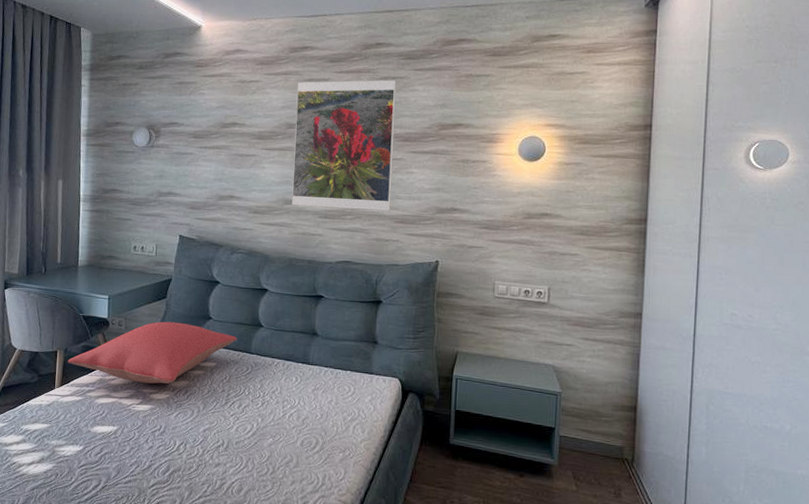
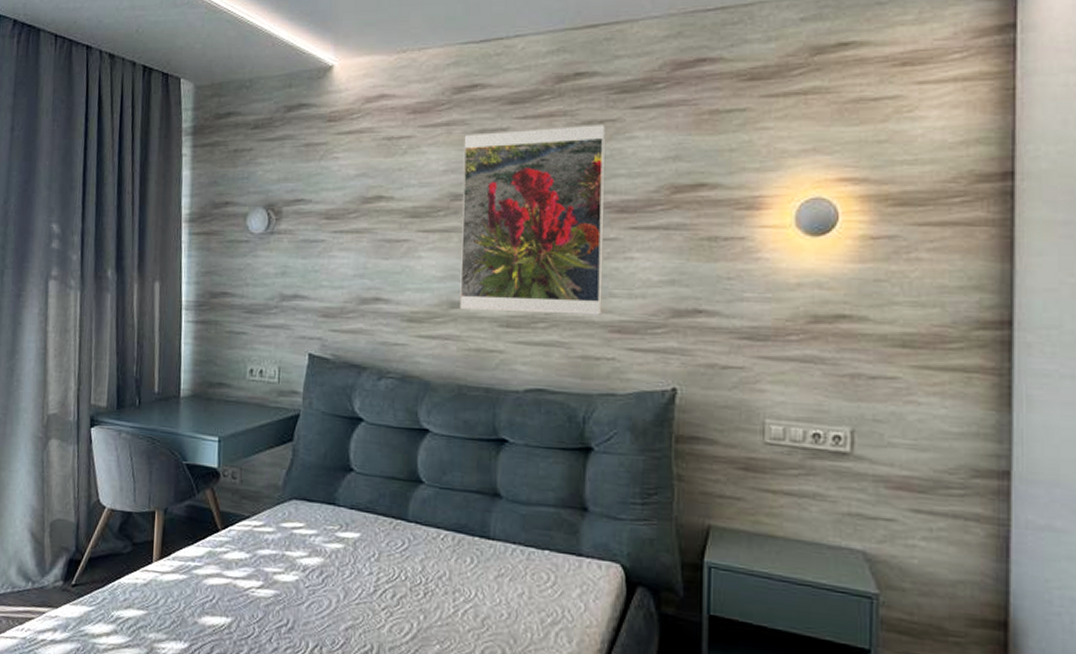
pillow: present [67,321,238,384] -> none [168,473,389,561]

